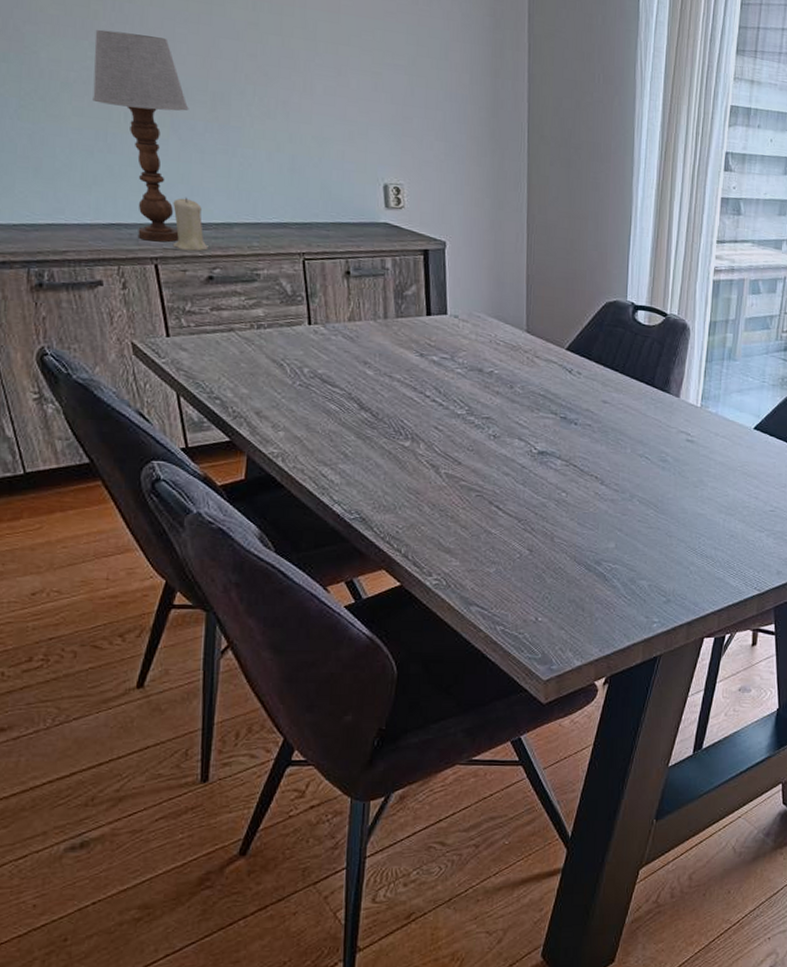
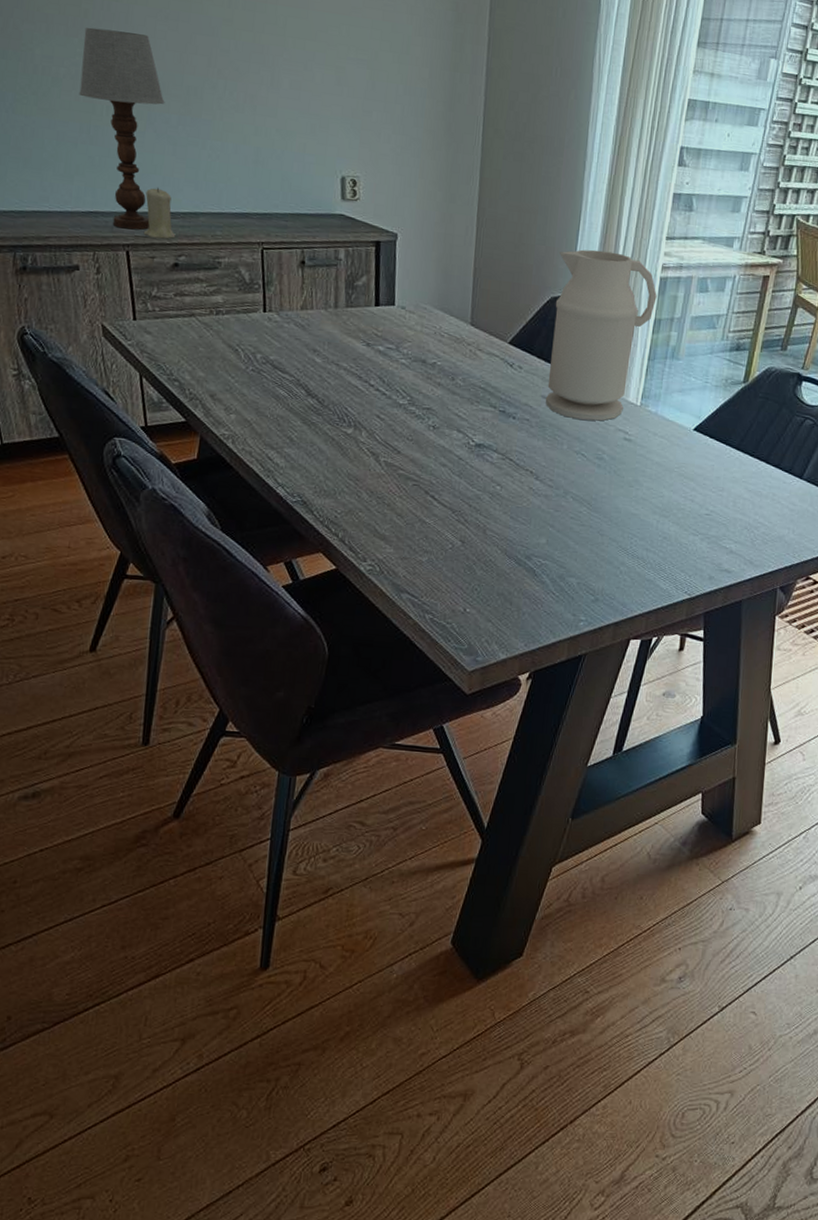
water jug: none [606,254,711,424] -> present [545,249,657,421]

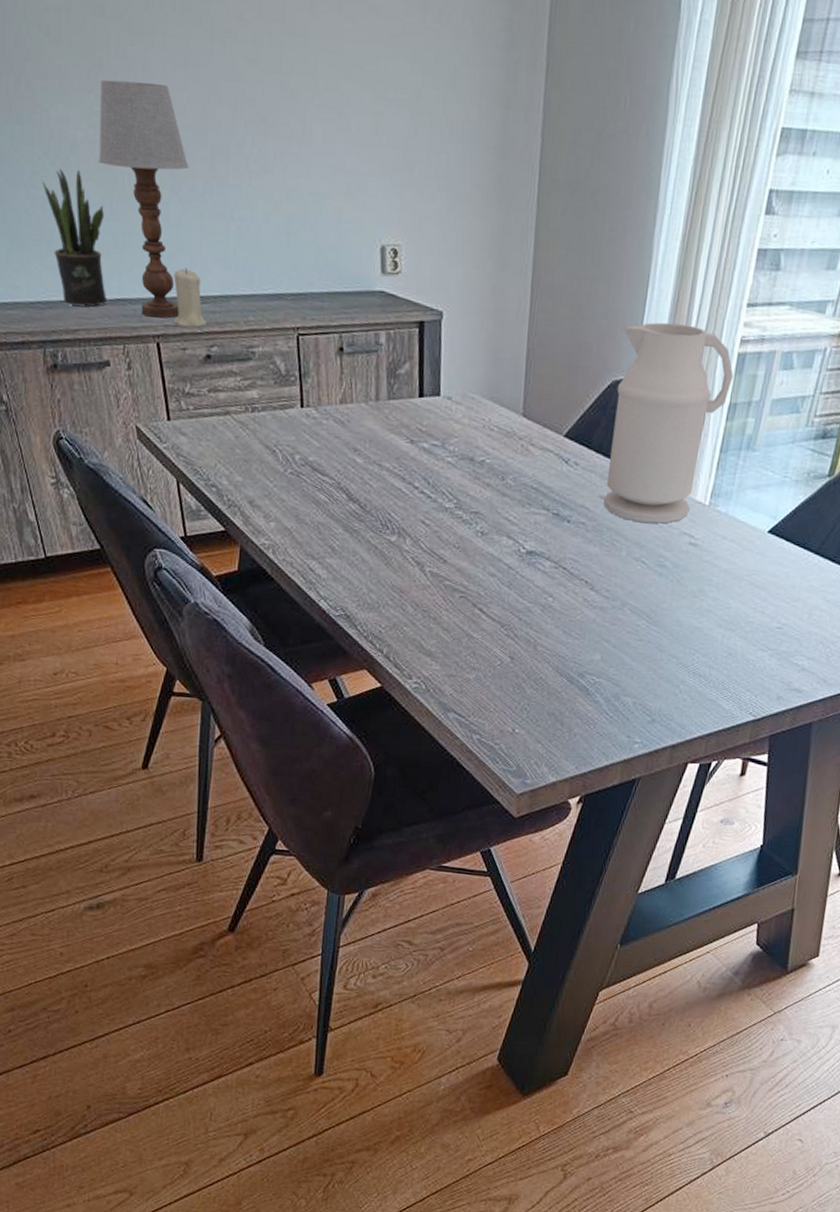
potted plant: none [23,98,82,218] -> present [42,168,108,307]

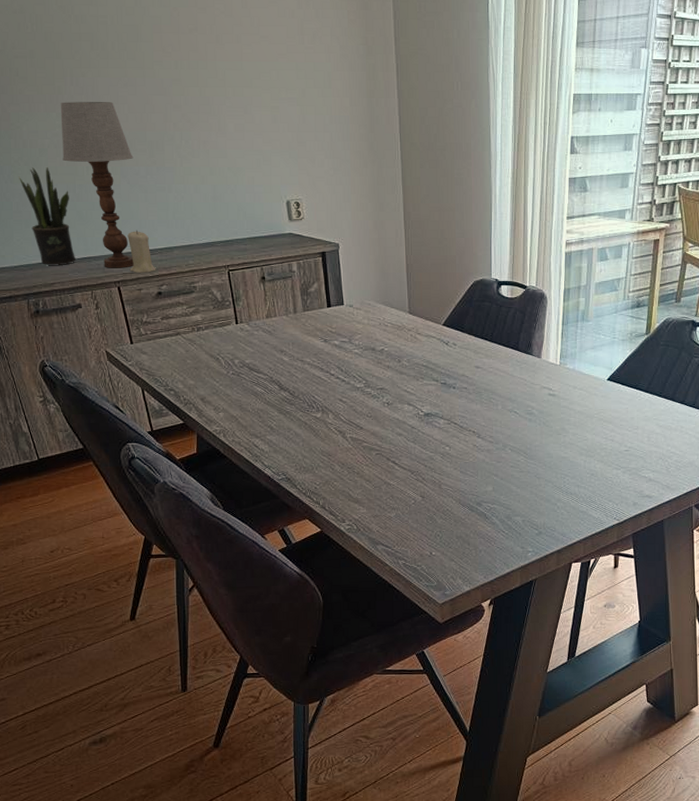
water jug: present [603,322,734,524] -> none [477,236,564,383]

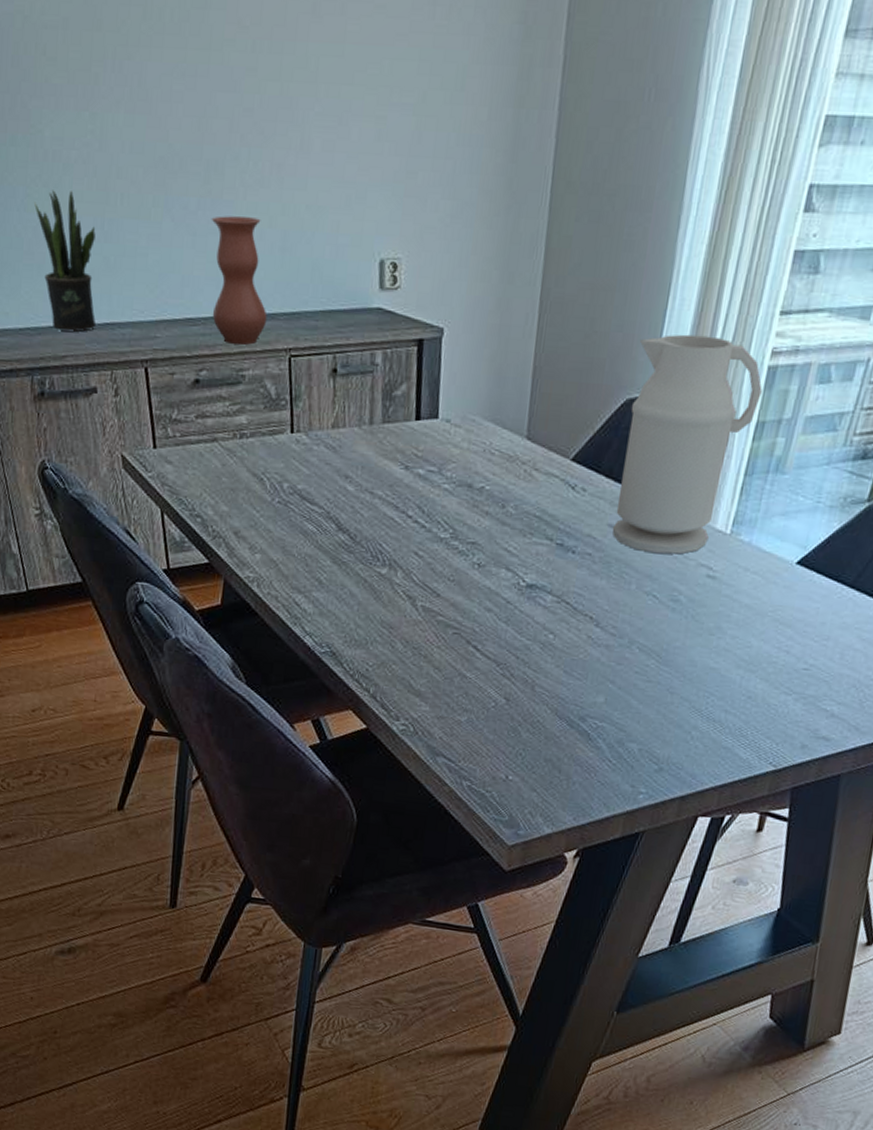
table lamp: present [60,102,134,268] -> none [92,96,183,342]
candle: present [127,230,156,274] -> none [162,288,196,352]
vase: none [158,178,208,266] -> present [211,216,267,346]
water jug: none [477,236,564,383] -> present [612,334,763,555]

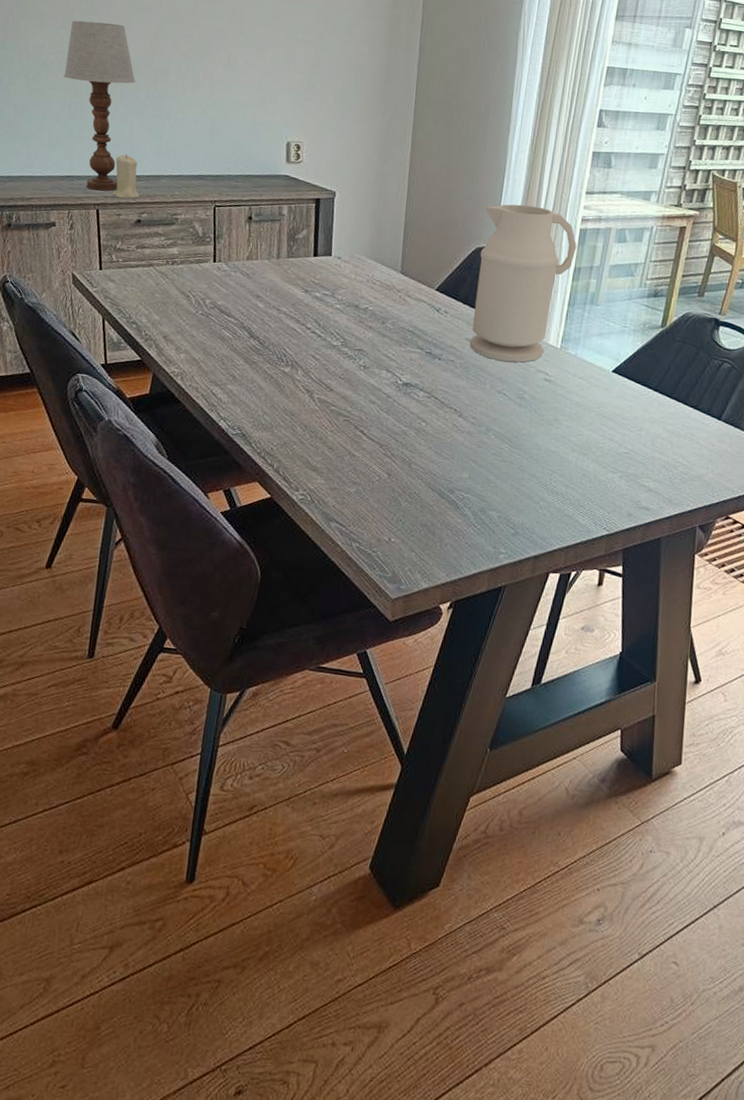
potted plant: present [34,190,97,332] -> none [16,80,64,181]
table lamp: none [92,96,183,342] -> present [64,20,136,191]
candle: none [162,288,196,352] -> present [111,154,140,199]
vase: present [211,216,267,346] -> none [154,105,198,197]

